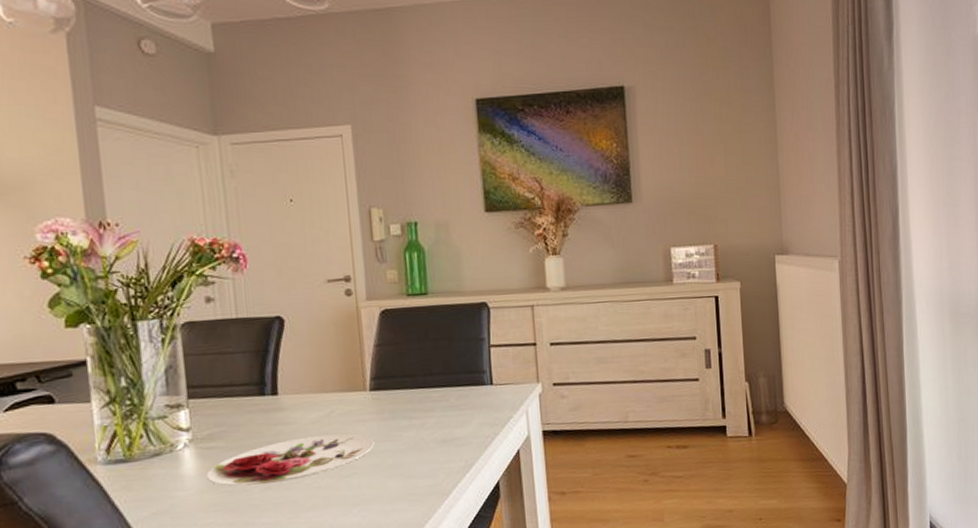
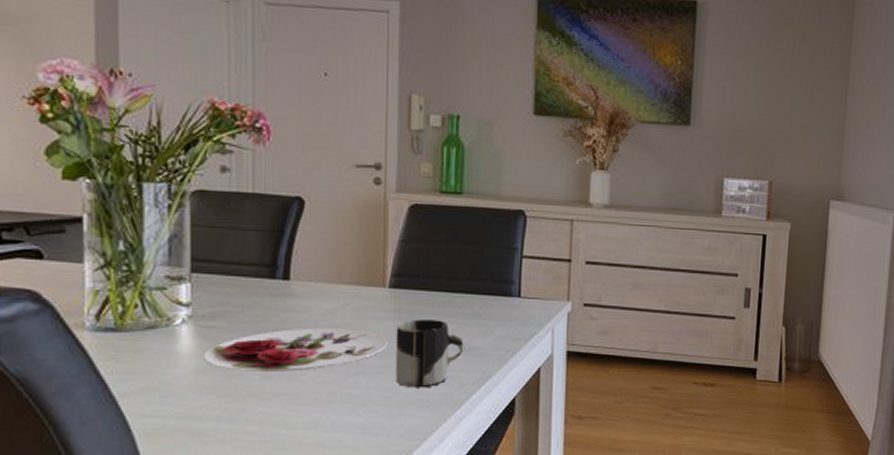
cup: none [380,415,447,484] -> present [395,319,465,388]

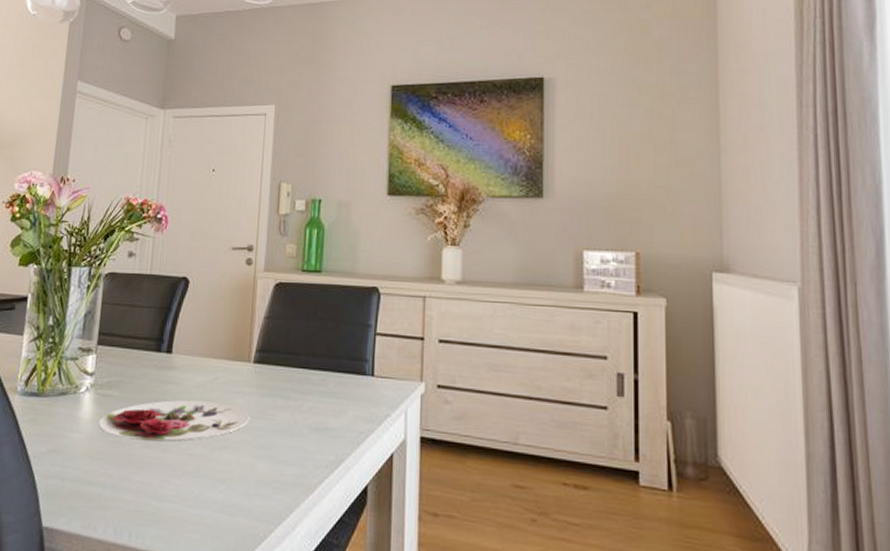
cup: present [395,319,465,388] -> none [254,395,320,469]

